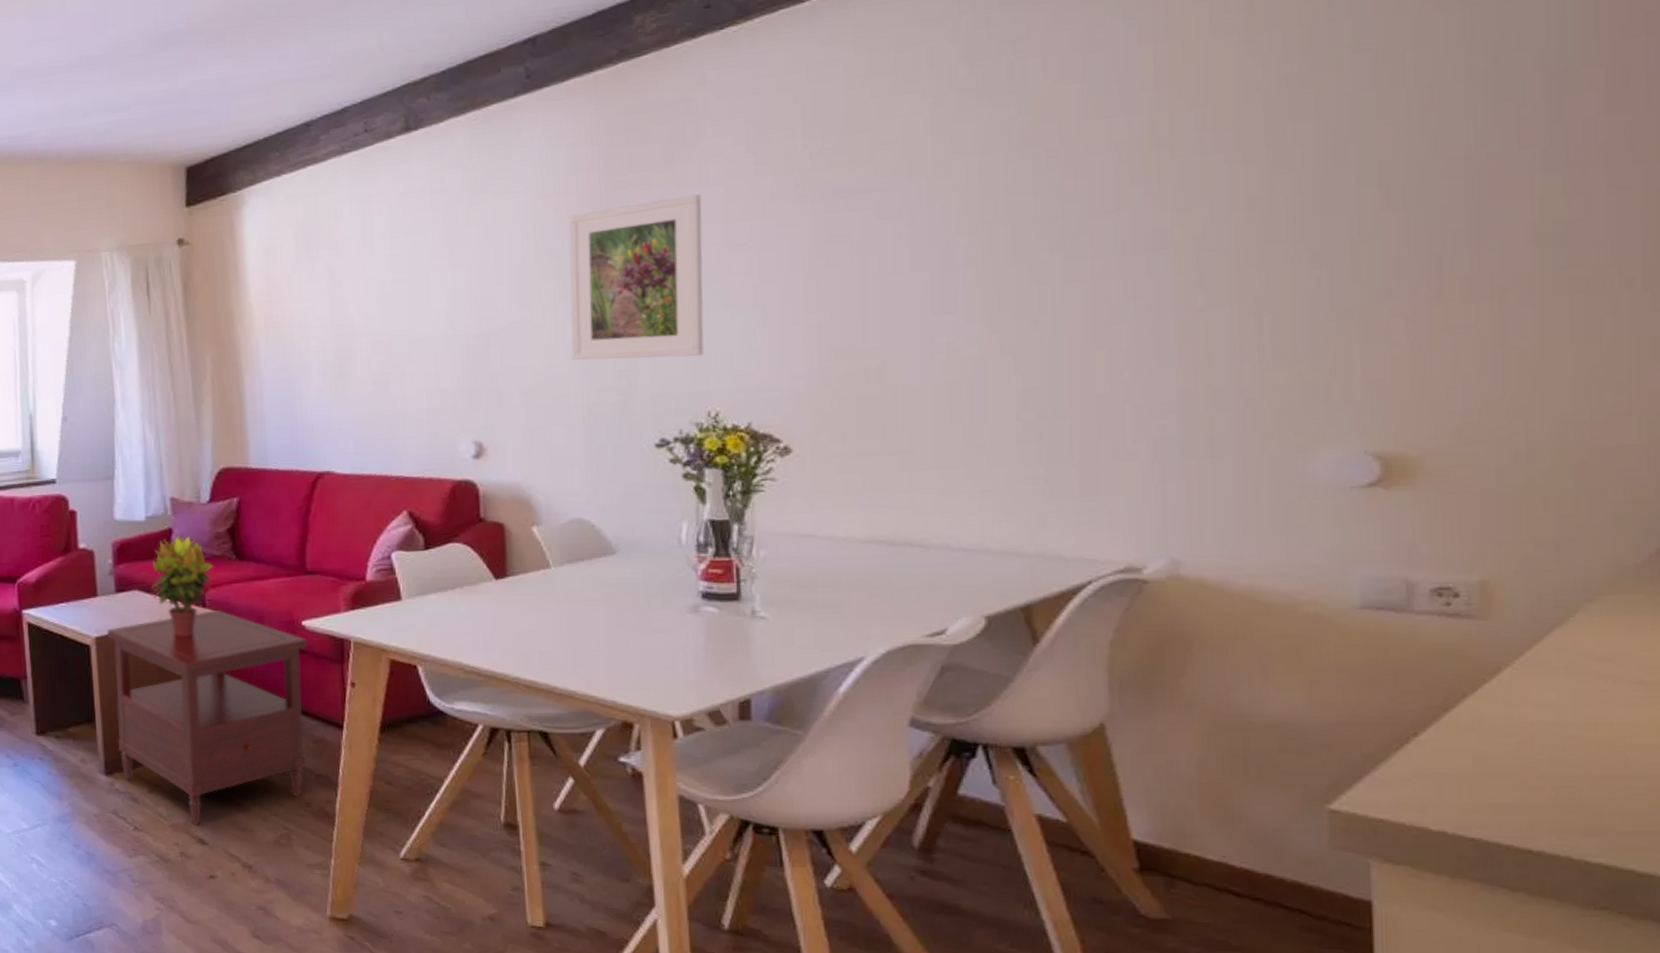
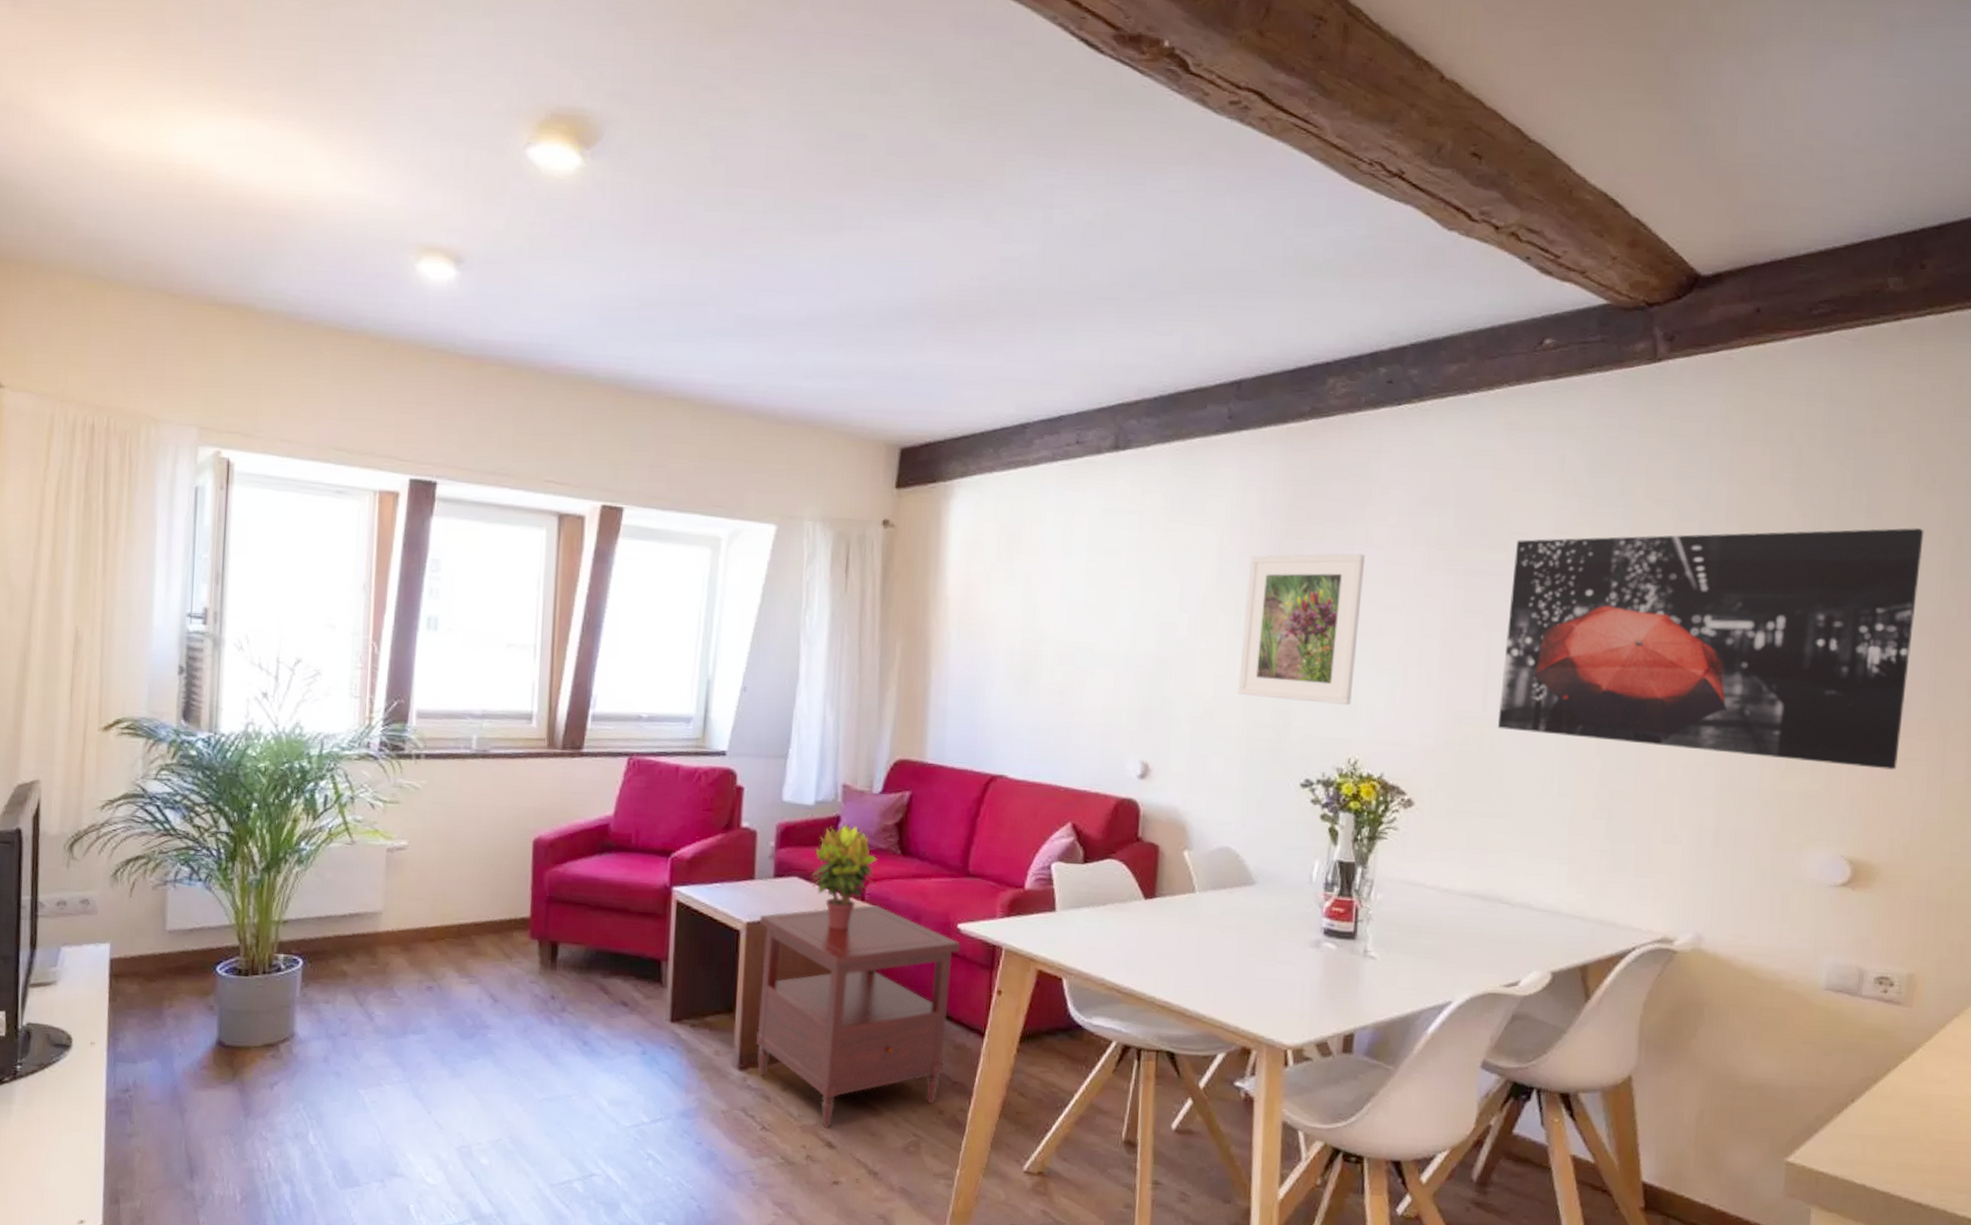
wall art: none [883,52,1441,359] -> present [1498,528,1924,770]

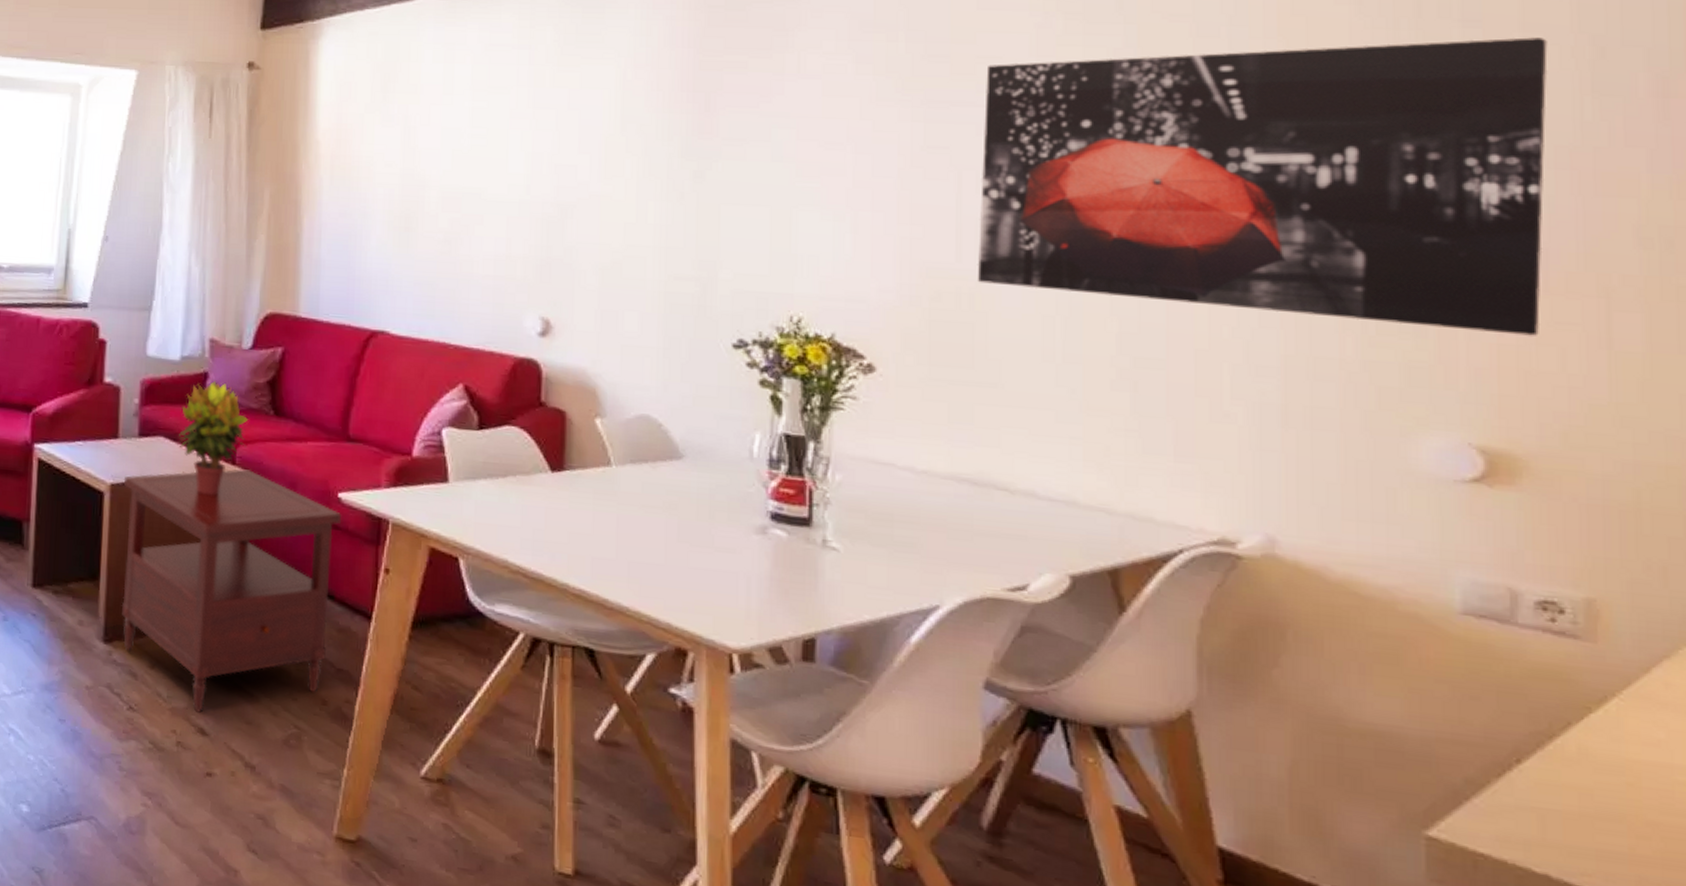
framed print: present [1238,553,1366,706] -> none [652,84,799,256]

